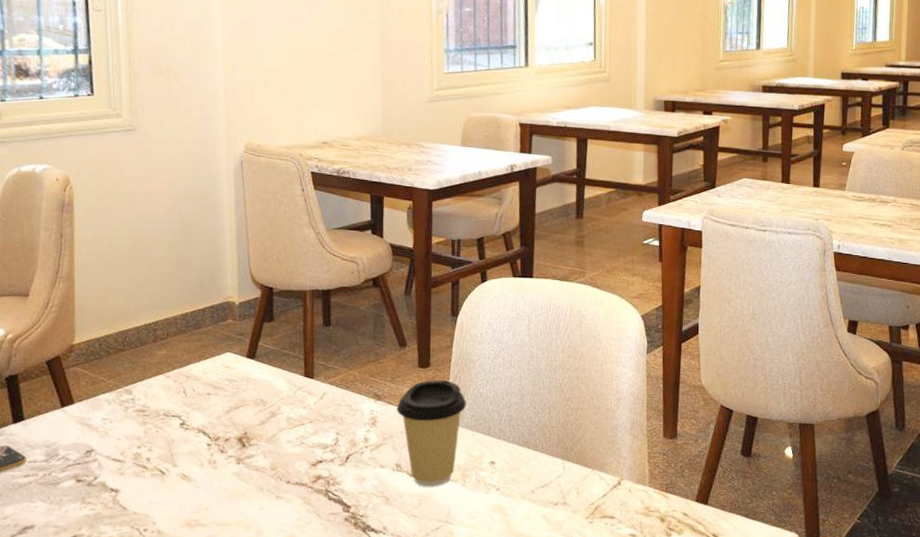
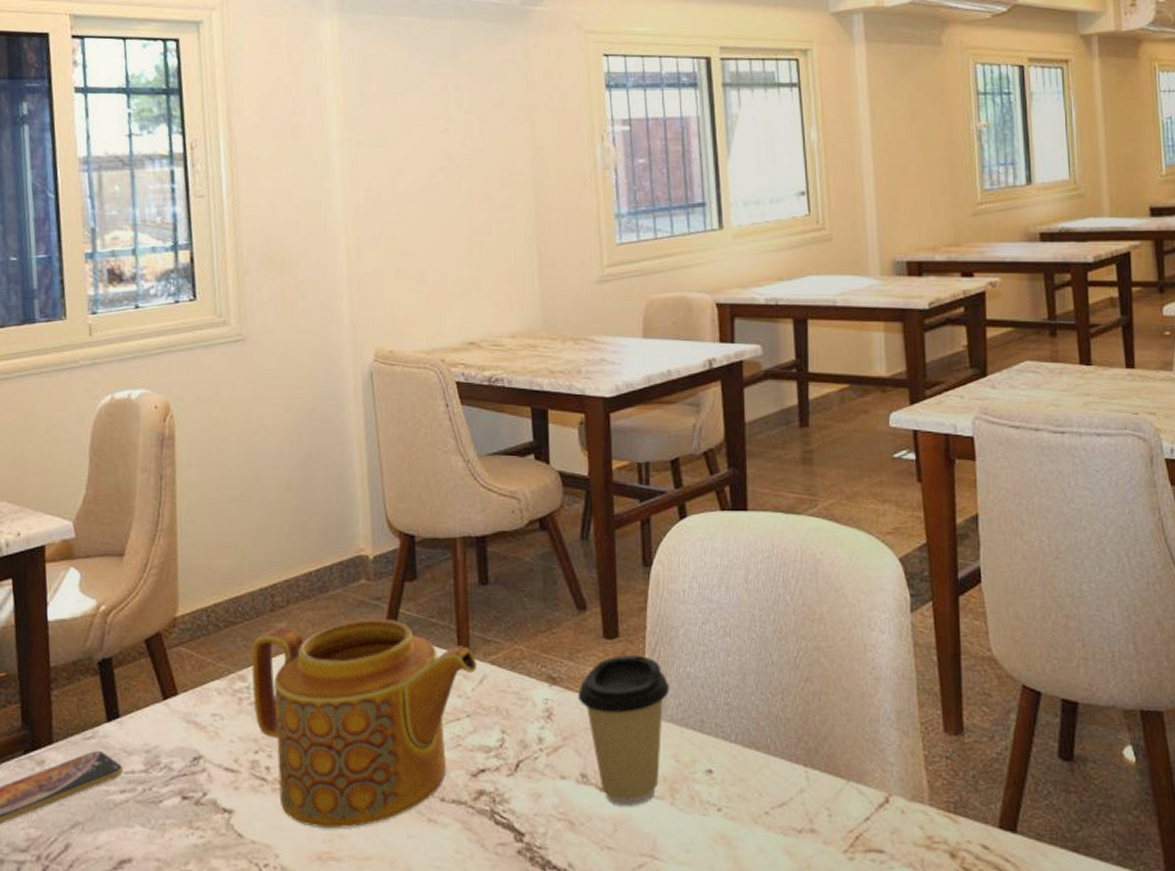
teapot: none [136,349,319,504] -> present [252,618,477,829]

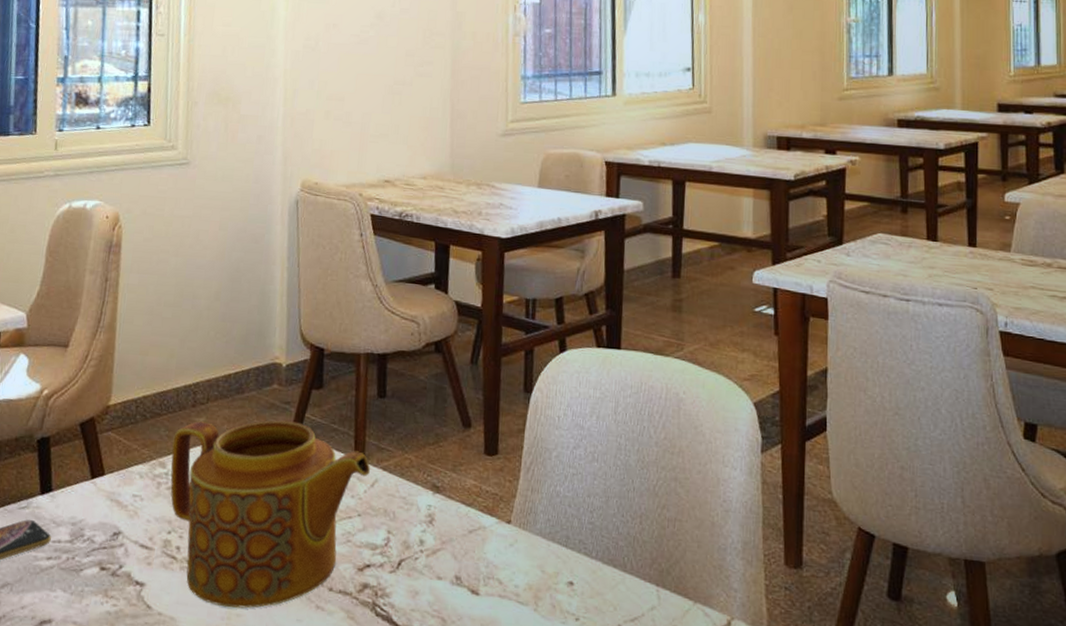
coffee cup: present [578,655,670,807] -> none [458,471,541,610]

